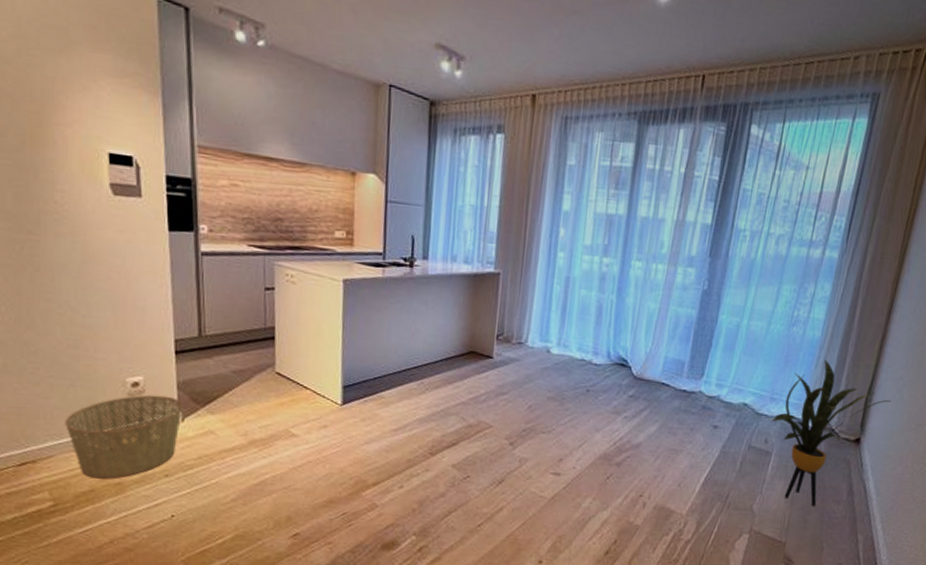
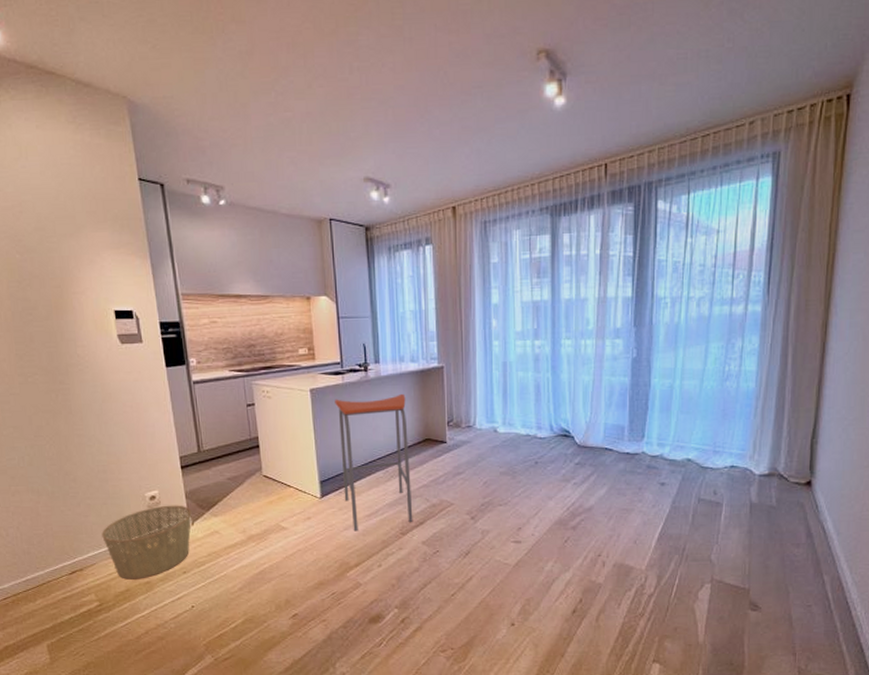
bar stool: none [369,294,453,447] -> present [335,393,413,532]
house plant: present [770,359,891,506] -> none [716,408,838,551]

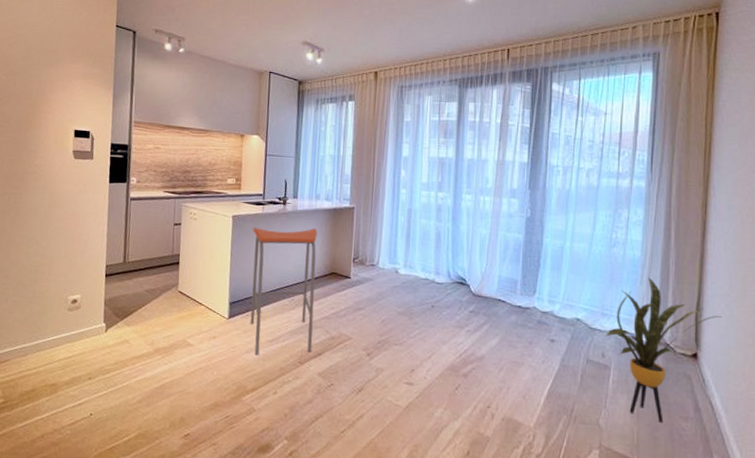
basket: present [102,505,192,580] -> none [21,310,108,381]
house plant: none [716,408,838,551] -> present [604,277,722,423]

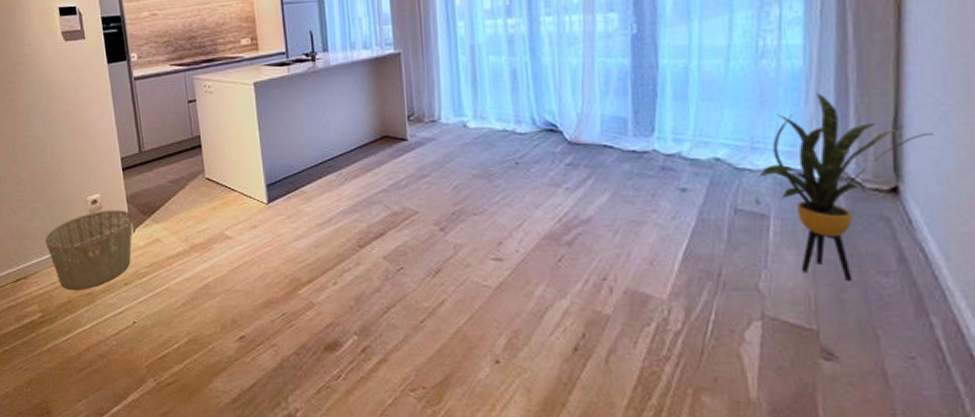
basket: none [21,310,108,381] -> present [45,210,133,290]
bar stool: present [250,227,318,356] -> none [280,84,372,243]

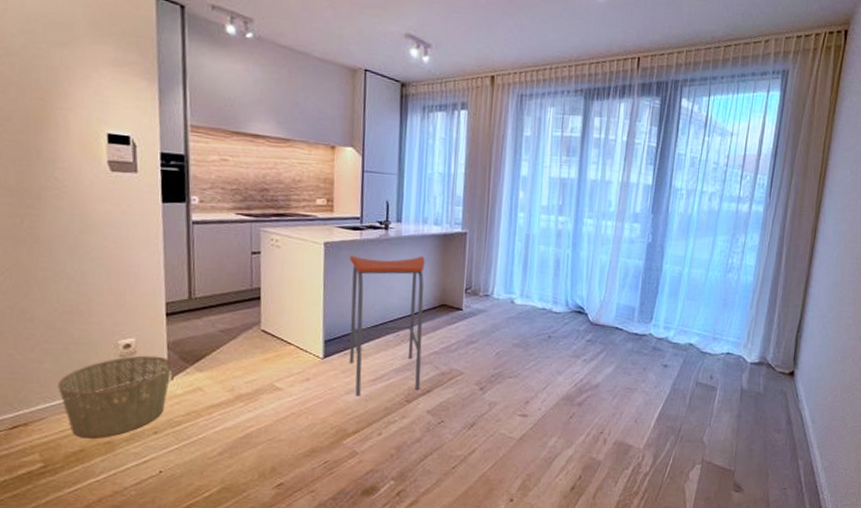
bar stool: none [280,84,372,243] -> present [349,255,425,397]
house plant: present [757,92,934,281] -> none [714,301,819,436]

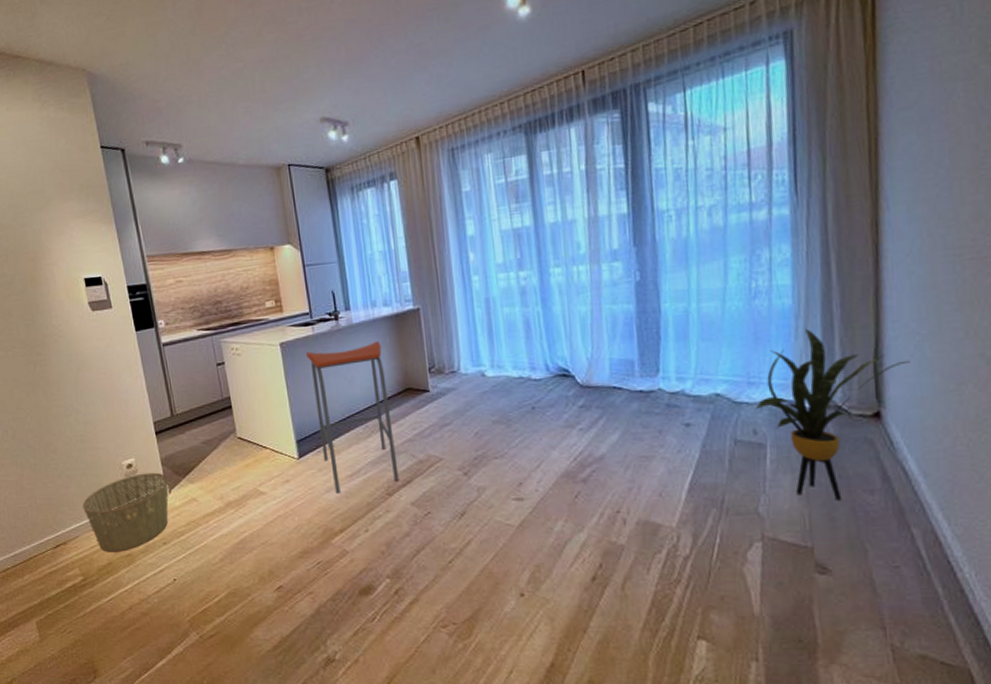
house plant: none [714,301,819,436] -> present [754,328,910,500]

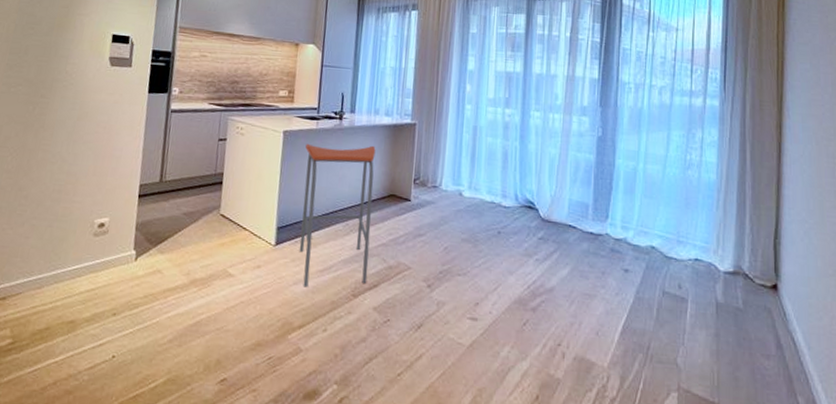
basket: present [82,472,169,552] -> none [37,235,139,317]
house plant: present [754,328,910,500] -> none [680,202,801,361]

